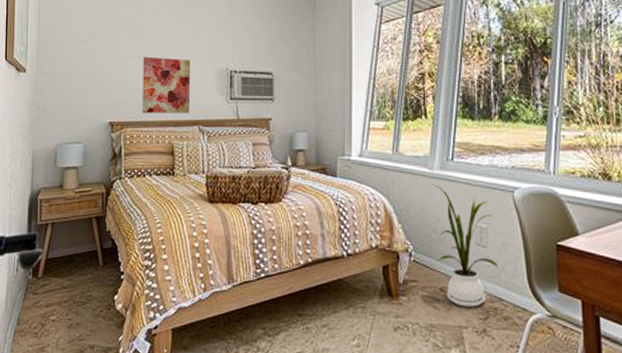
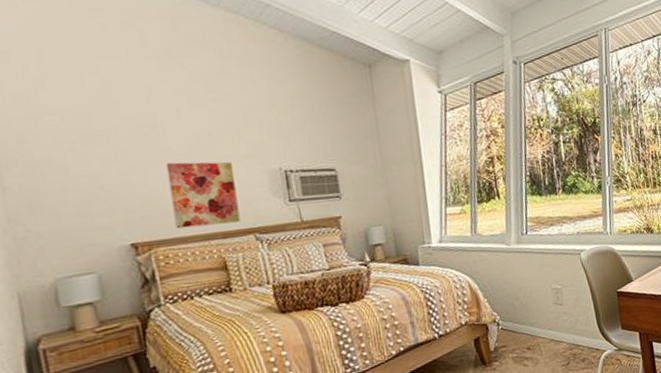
house plant: present [432,184,498,307] -> none [511,258,573,359]

